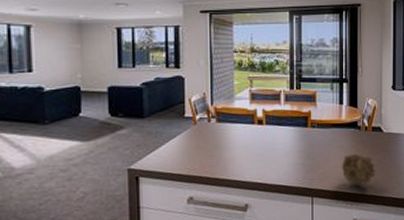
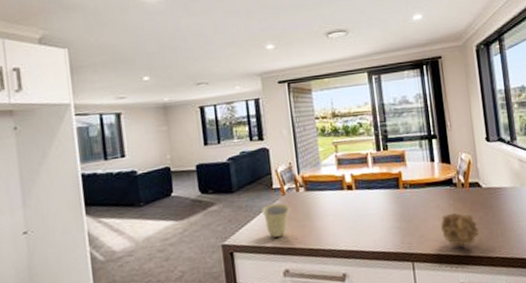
cup: none [171,132,201,165] -> present [261,203,291,237]

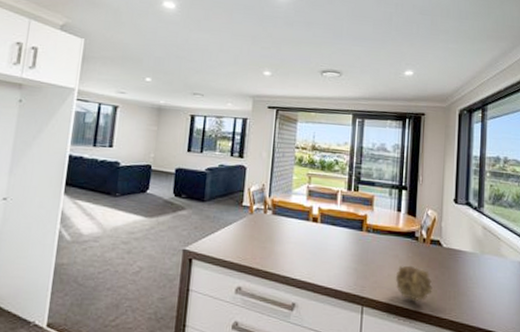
cup: present [261,203,291,237] -> none [227,220,255,253]

